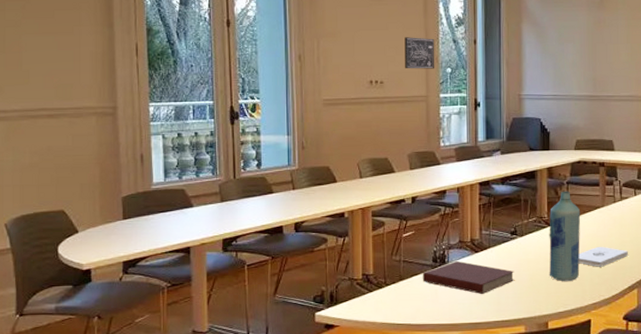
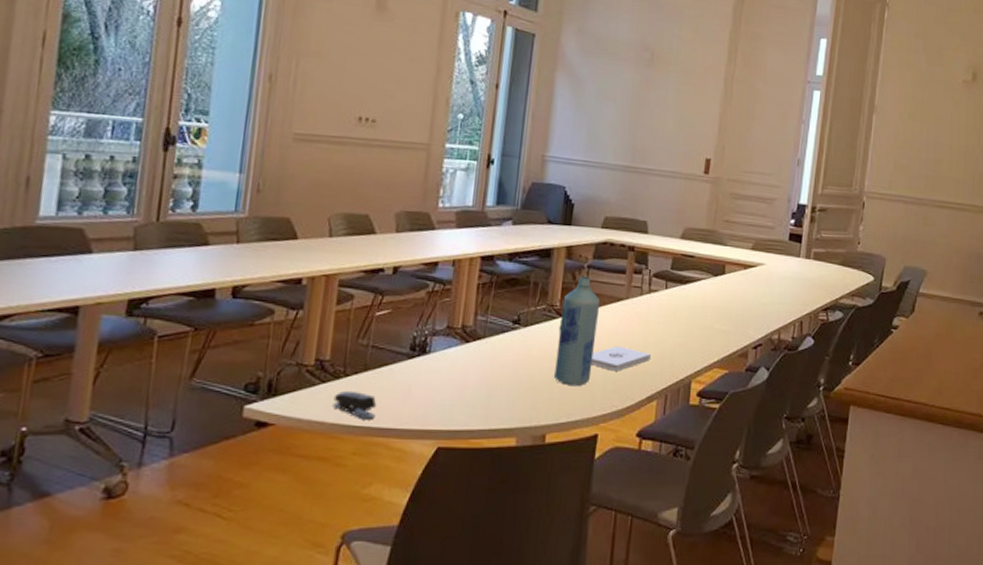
stapler: none [380,296,413,319] -> present [333,390,377,420]
wall art: present [405,37,435,69] -> none [406,69,448,113]
notebook: present [422,260,515,294] -> none [393,350,512,395]

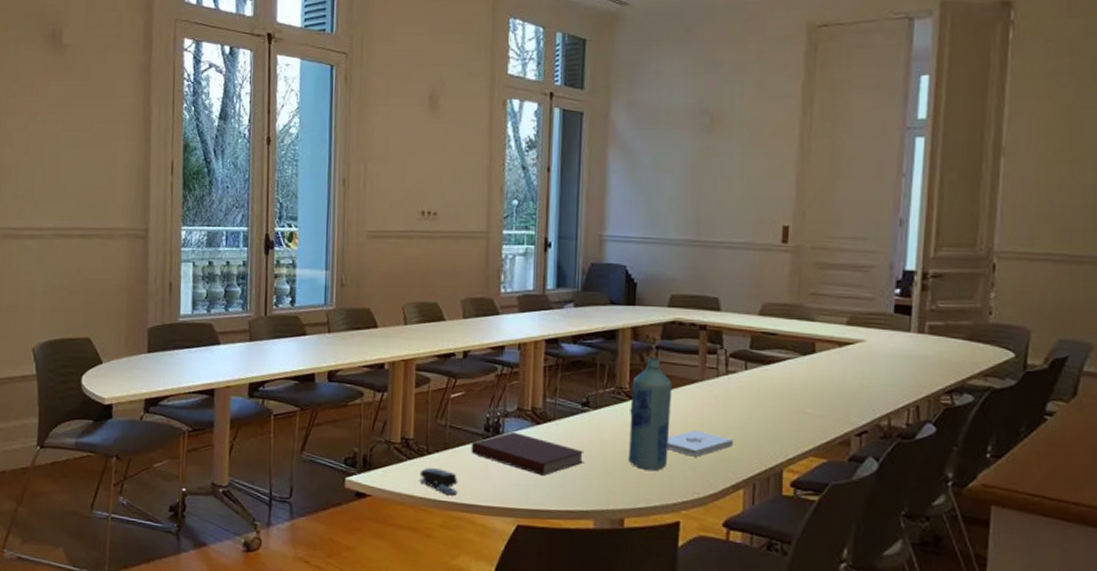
notebook: none [393,350,512,395] -> present [471,431,585,475]

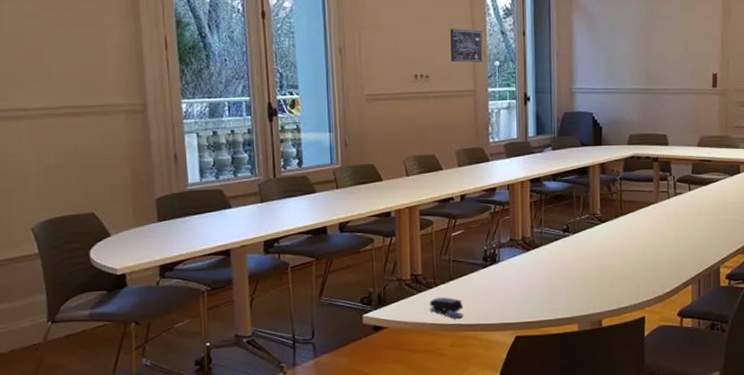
wall art: none [463,161,500,200] -> present [450,29,483,63]
notebook: present [471,431,585,475] -> none [472,259,568,293]
bottle: present [627,357,673,471] -> none [602,187,634,279]
notepad: present [667,430,733,457] -> none [632,242,682,264]

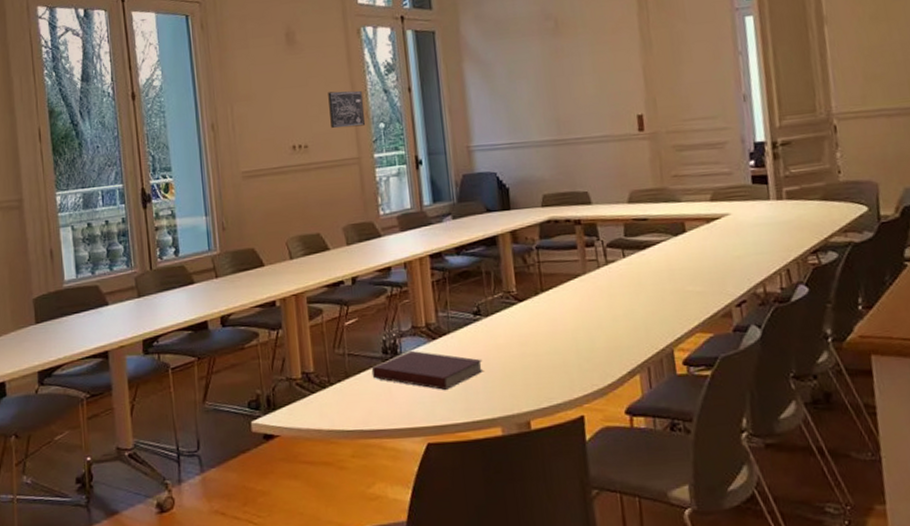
stapler: present [429,297,464,319] -> none [324,398,365,424]
notebook: none [472,259,568,293] -> present [371,350,484,390]

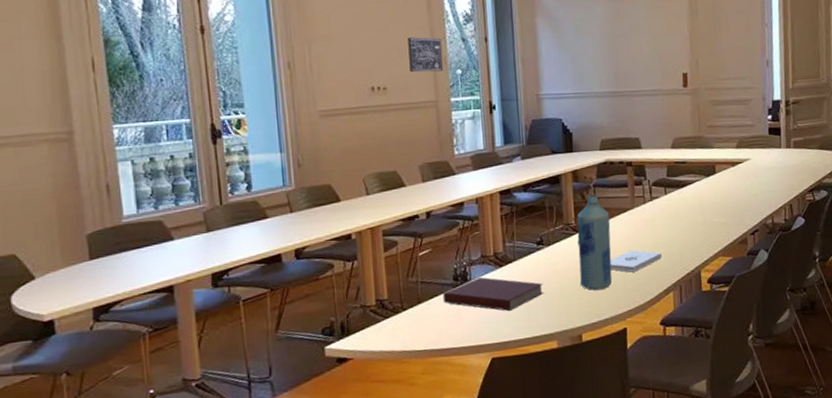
bottle: none [518,257,564,369] -> present [577,194,612,290]
notepad: none [559,323,623,350] -> present [610,250,662,273]

